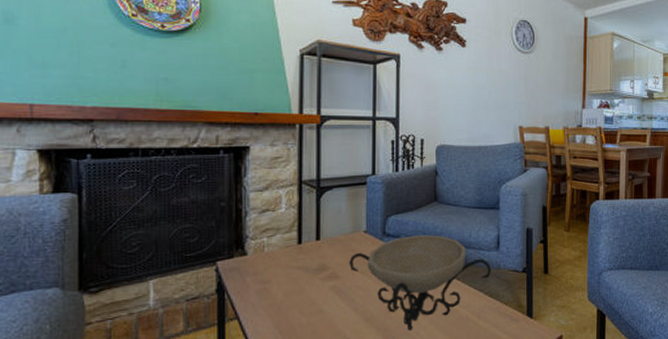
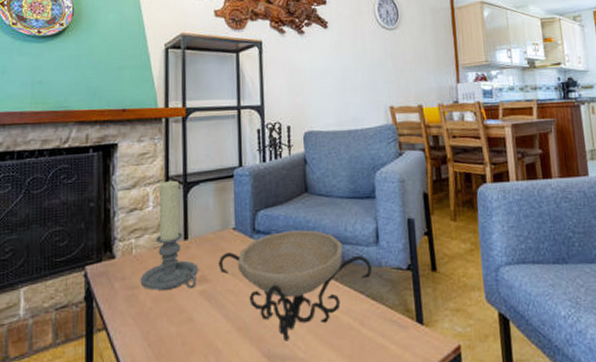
candle holder: none [272,184,330,286] -> present [140,180,199,291]

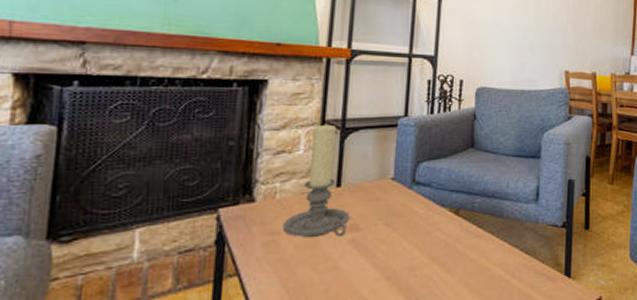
decorative bowl: present [218,230,373,341] -> none [372,183,530,291]

